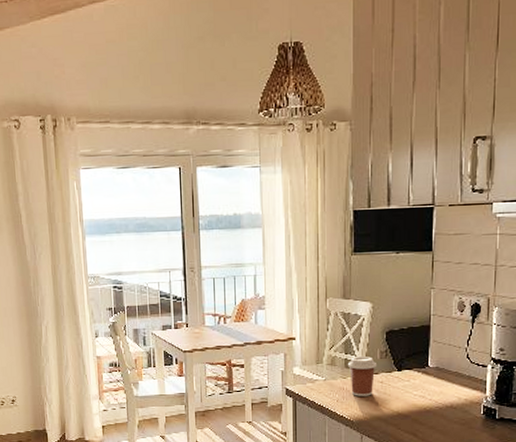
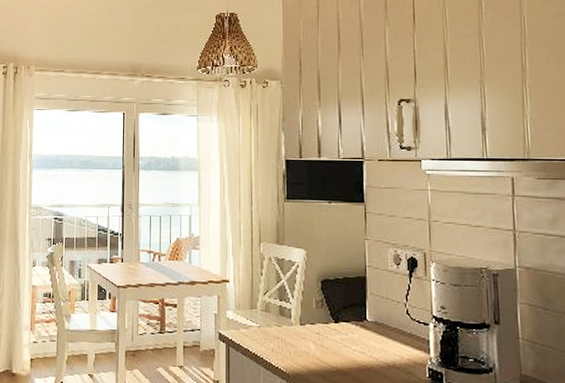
coffee cup: present [347,357,378,396] -> none [282,304,313,348]

